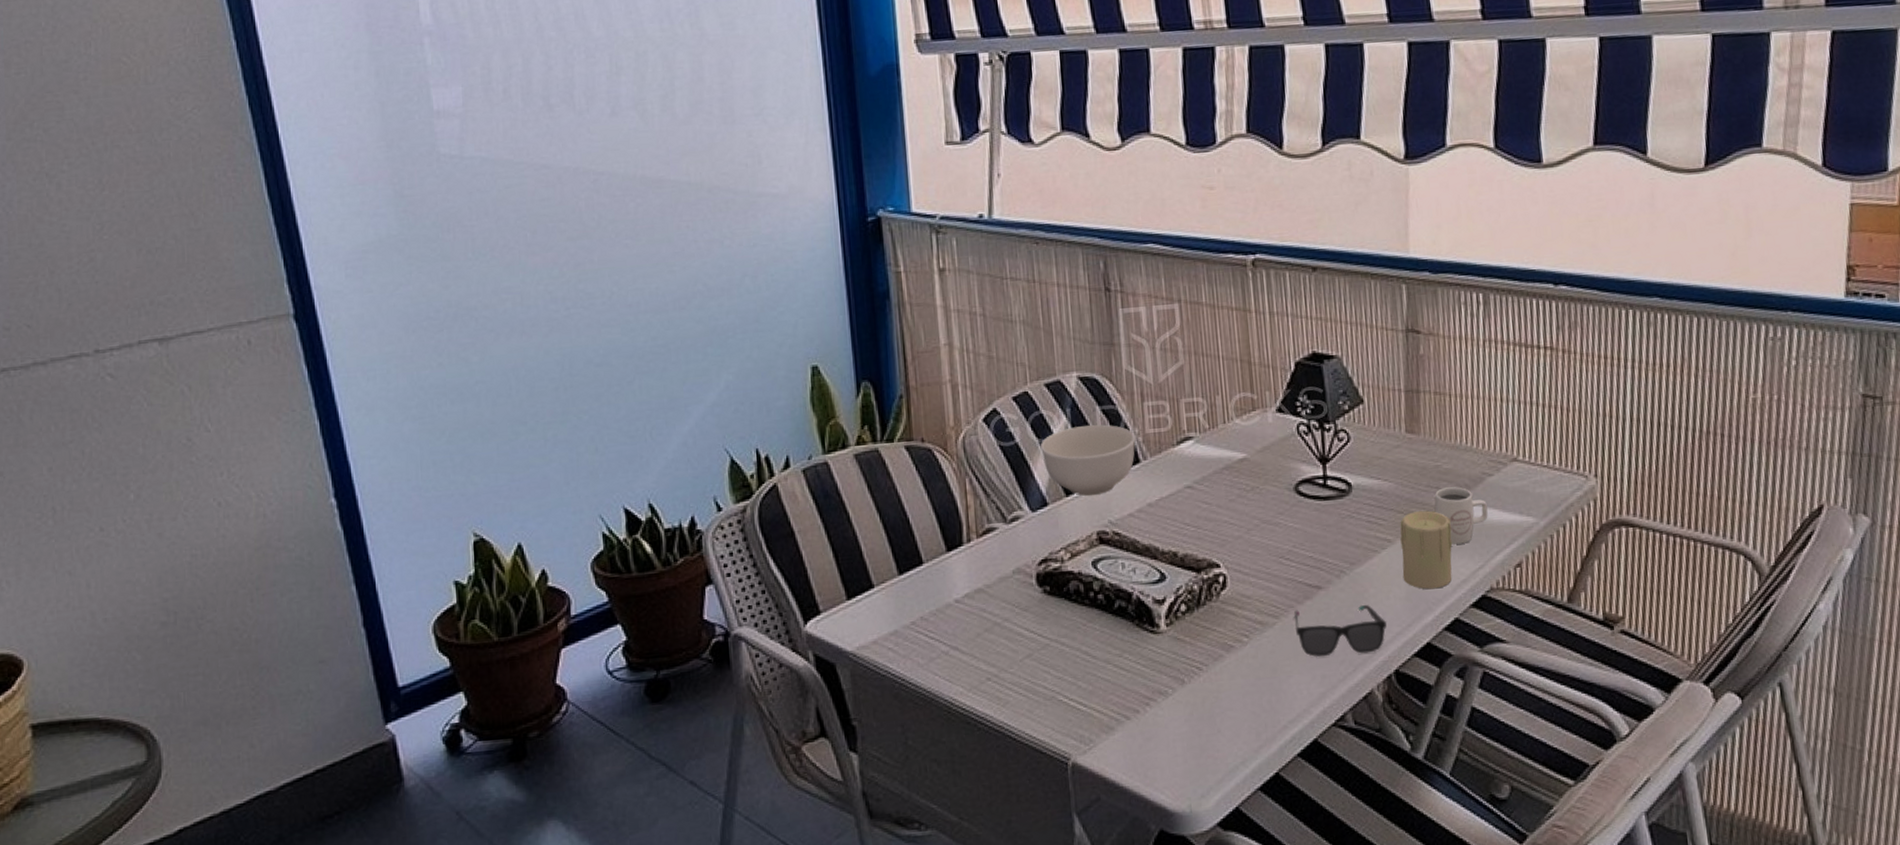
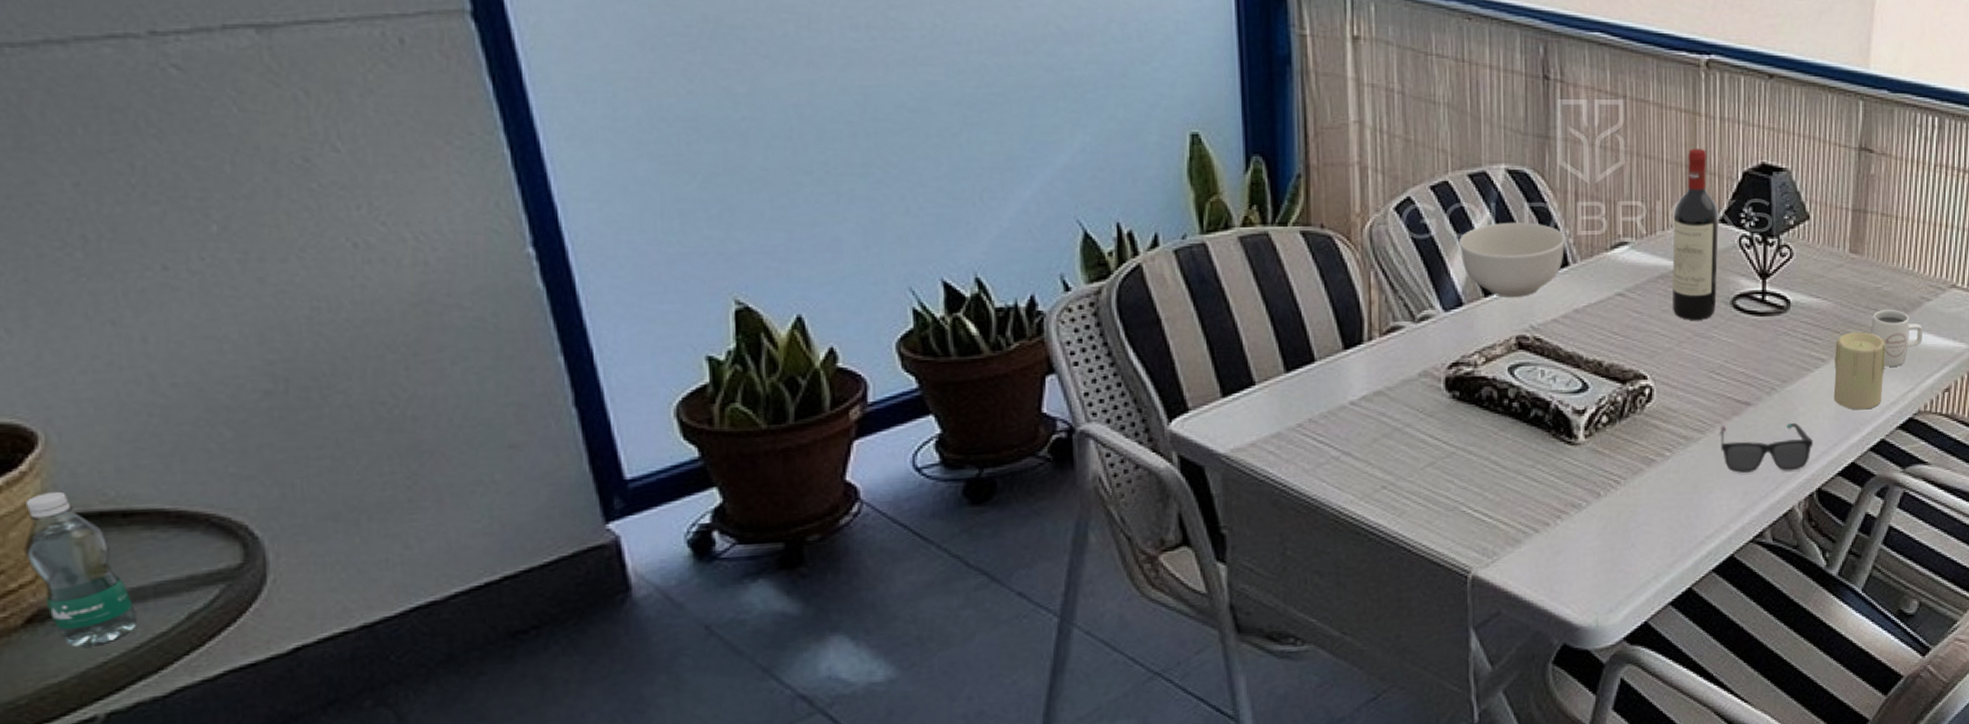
bottle: none [13,705,80,829] -> present [23,491,137,648]
wine bottle: none [1232,343,1280,508] -> present [1672,148,1719,320]

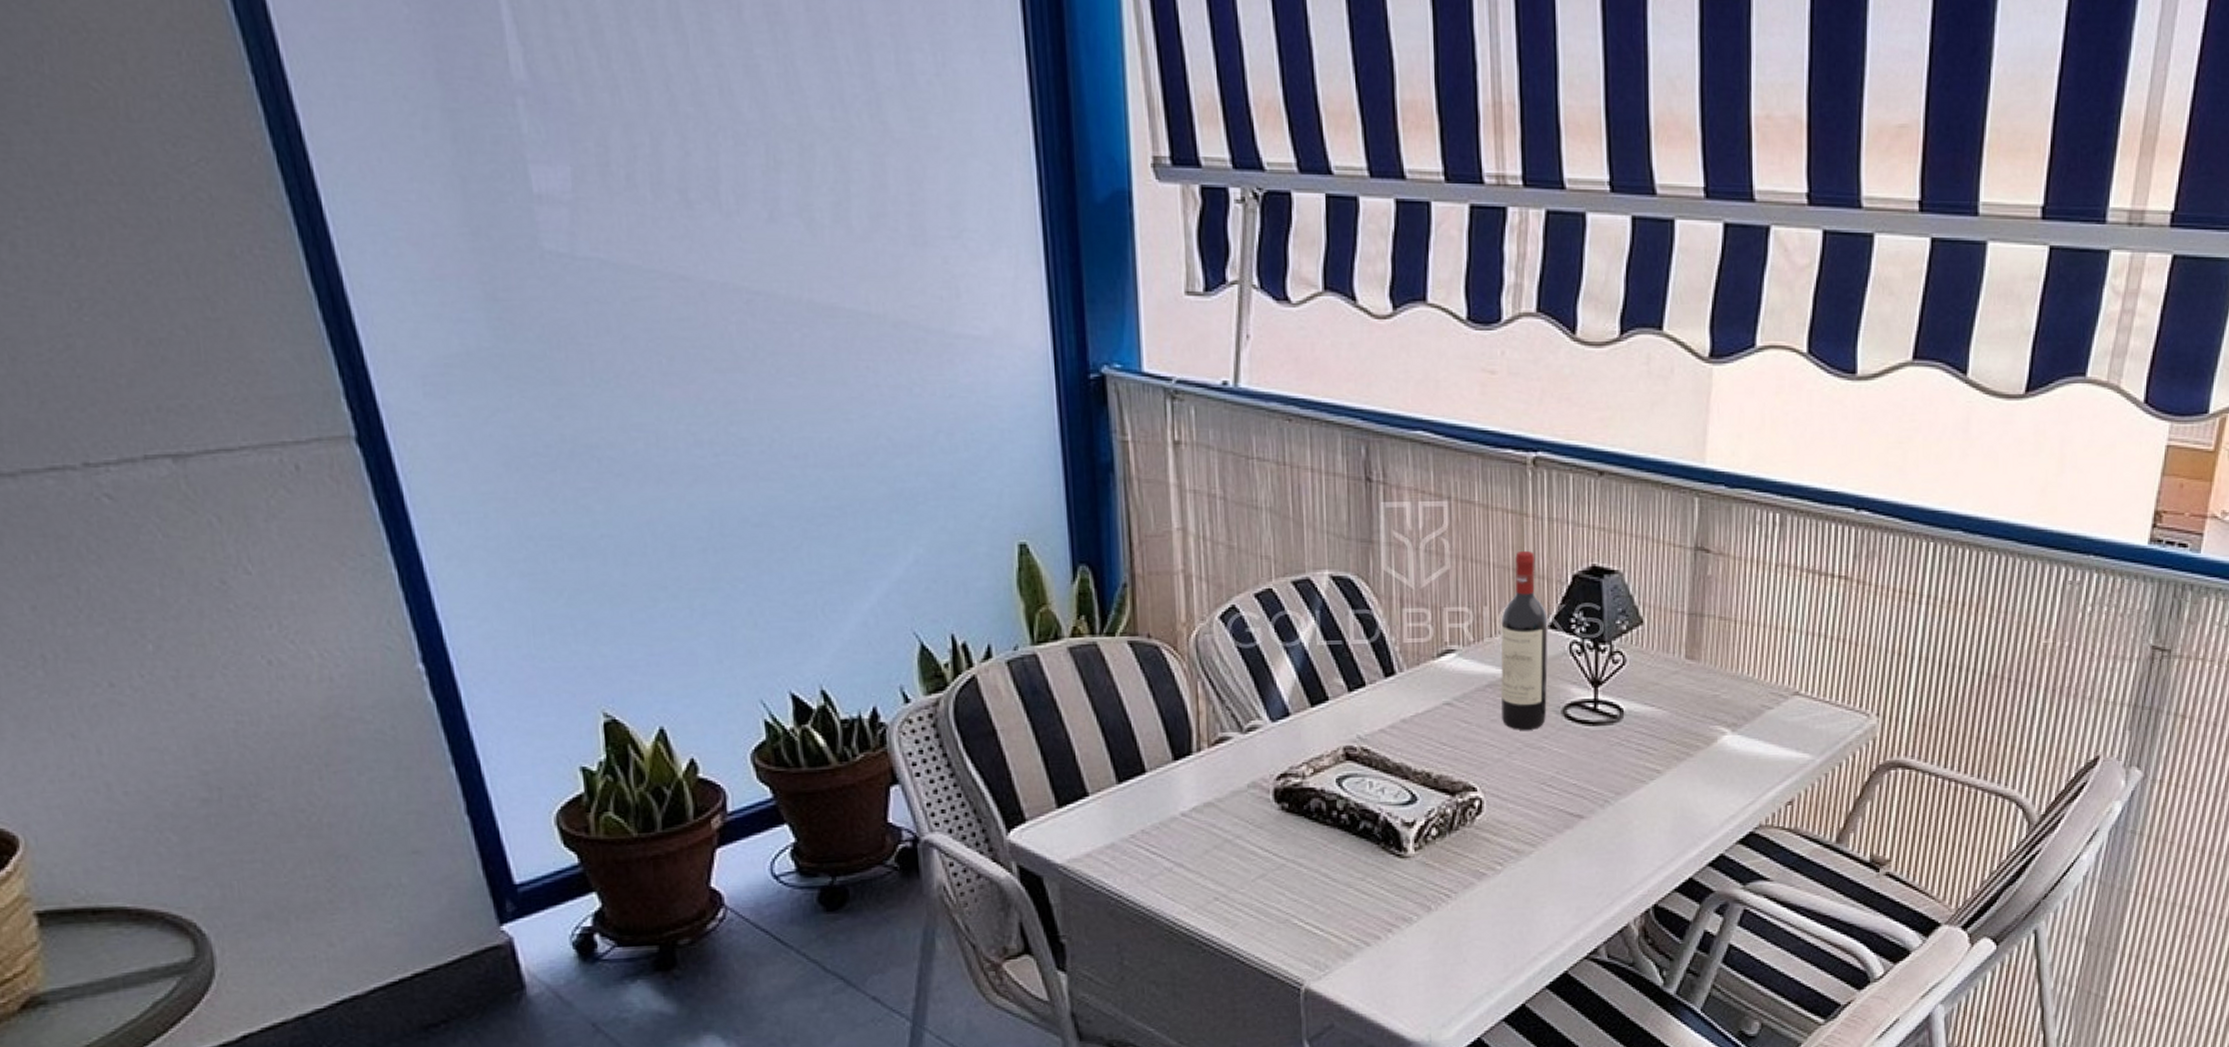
bottle: present [23,491,137,648] -> none [12,890,111,1032]
bowl: present [1458,222,1566,297] -> none [1284,629,1392,707]
sunglasses: present [1720,422,1813,474] -> none [1552,836,1648,889]
candle: present [1833,331,1885,410] -> none [1669,741,1724,824]
mug: present [1871,310,1924,367] -> none [1708,718,1765,779]

